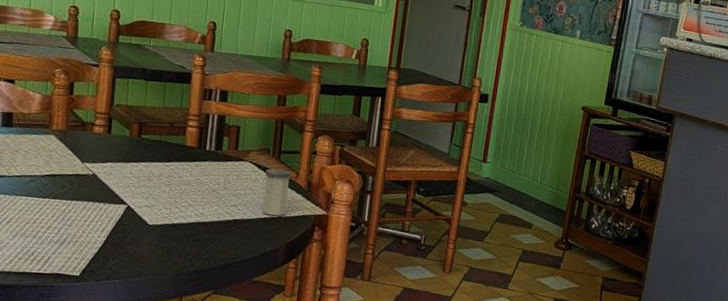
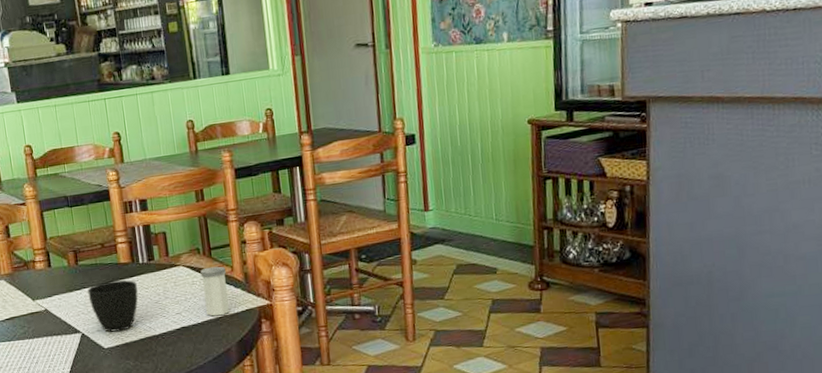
cup: none [144,160,198,212] -> present [87,280,138,332]

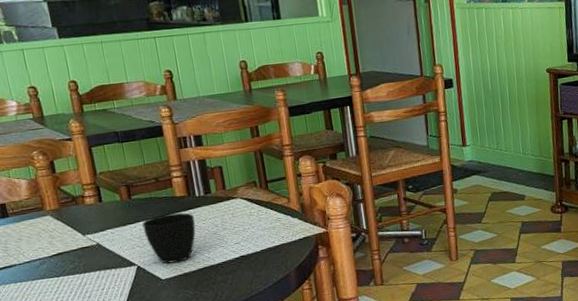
salt shaker: present [200,266,229,316] -> none [258,198,287,245]

